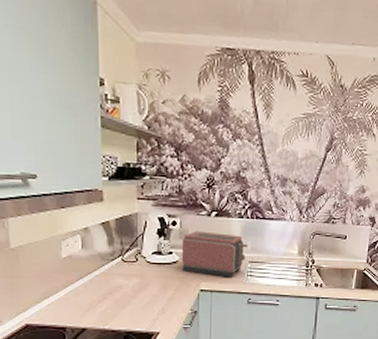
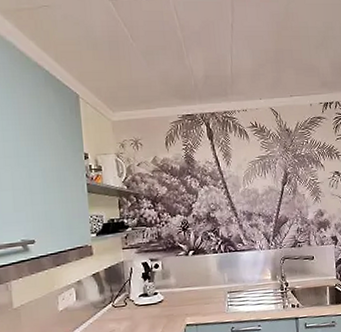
toaster: present [181,231,248,277] -> none [165,269,225,310]

